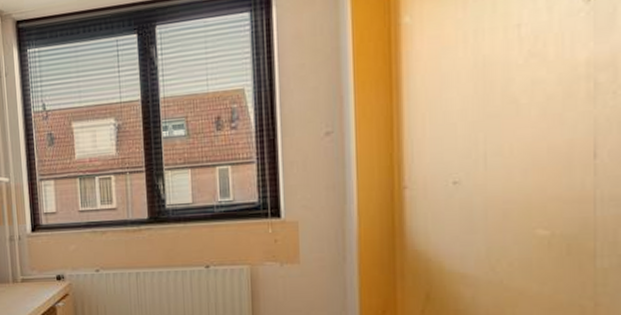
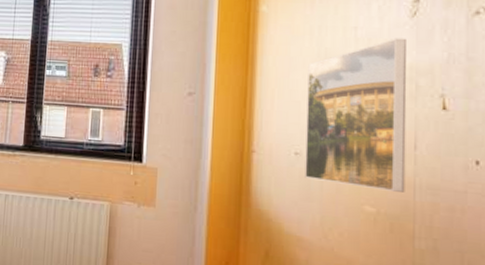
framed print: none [464,28,584,210] -> present [305,38,407,192]

